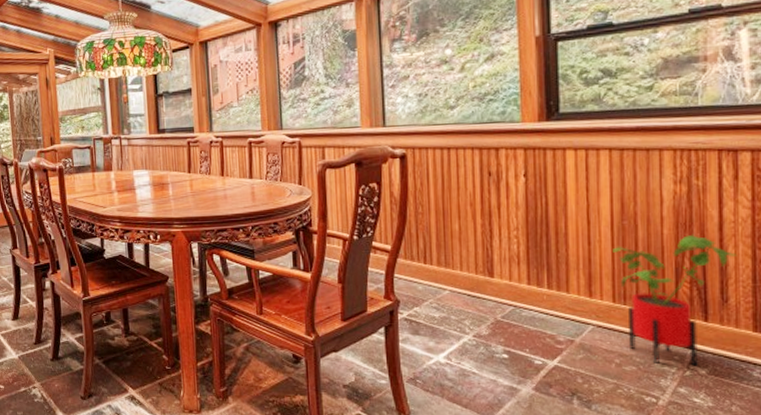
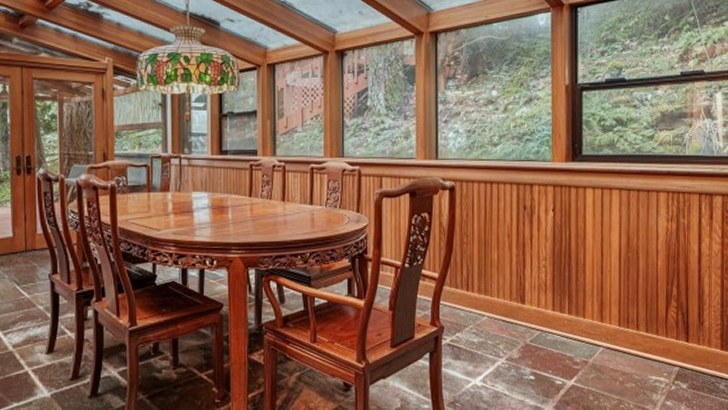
house plant: present [613,234,738,366] -> none [620,265,711,381]

